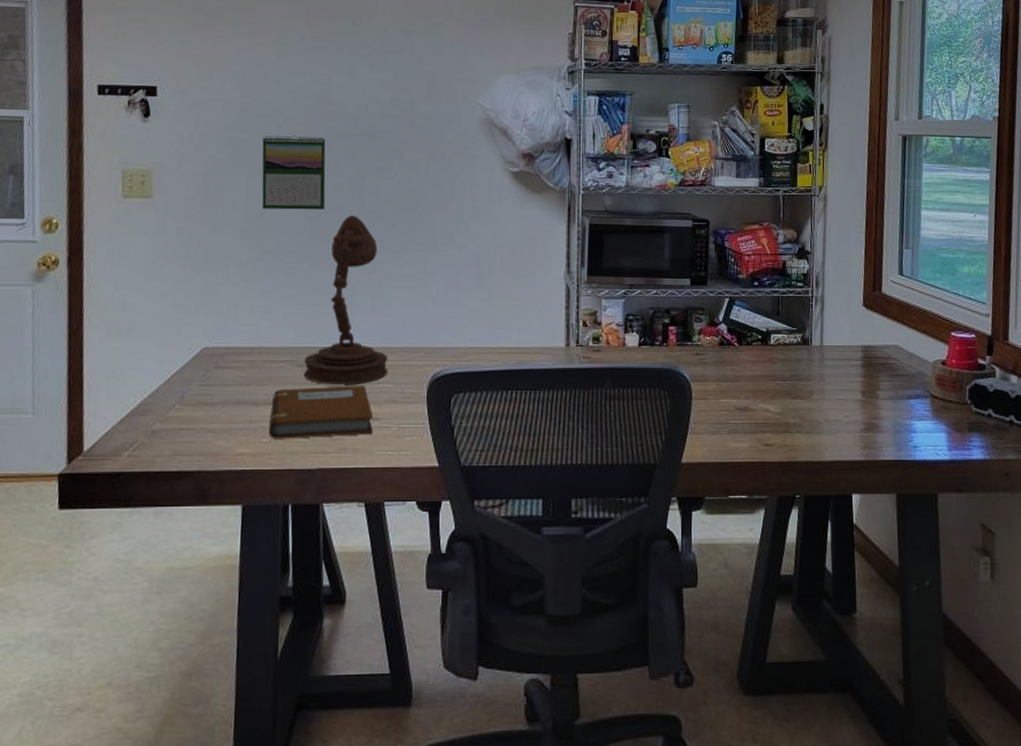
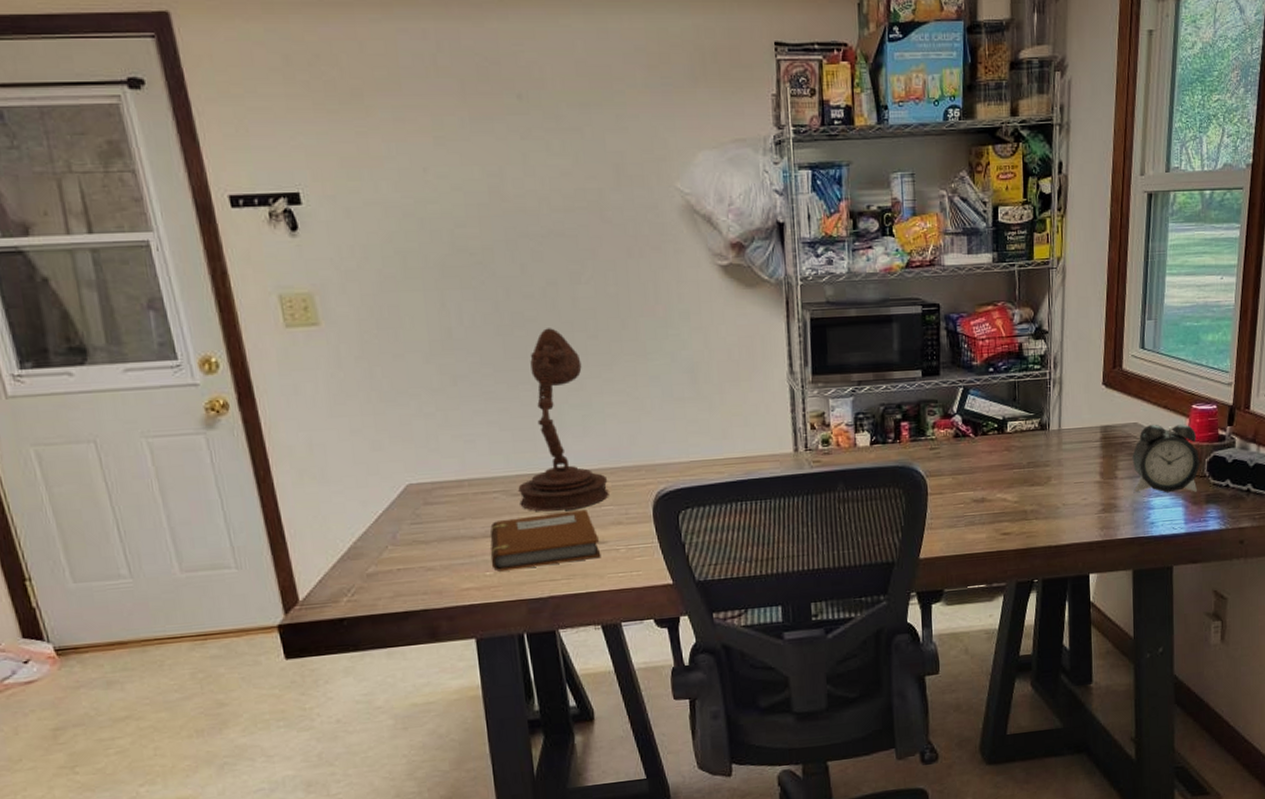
calendar: present [262,135,326,210] -> none [434,239,518,328]
alarm clock: none [893,347,962,419] -> present [1132,424,1201,493]

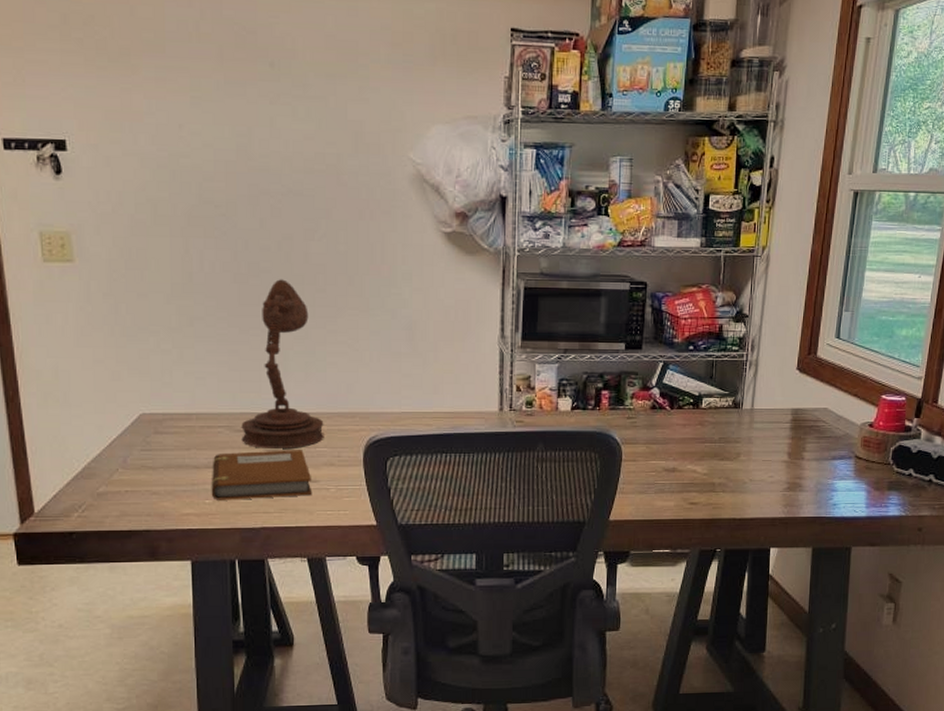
alarm clock: present [1132,424,1201,493] -> none [820,410,886,478]

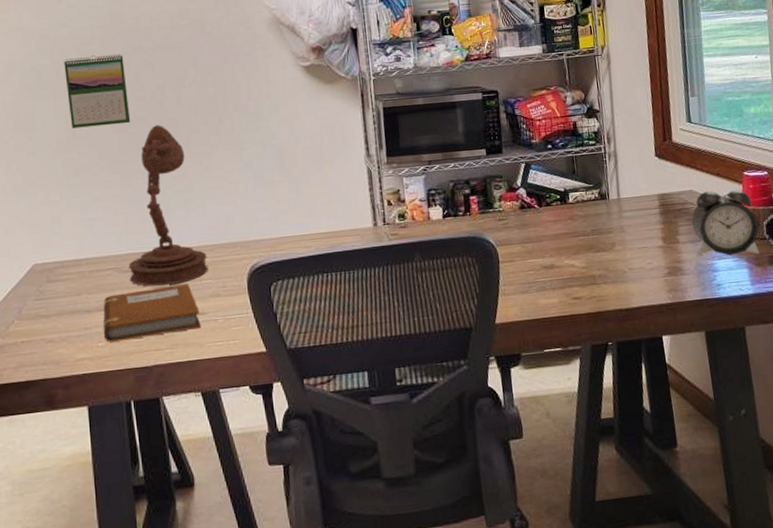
calendar: none [183,194,253,274] -> present [64,53,131,129]
alarm clock: none [820,410,886,478] -> present [691,190,760,256]

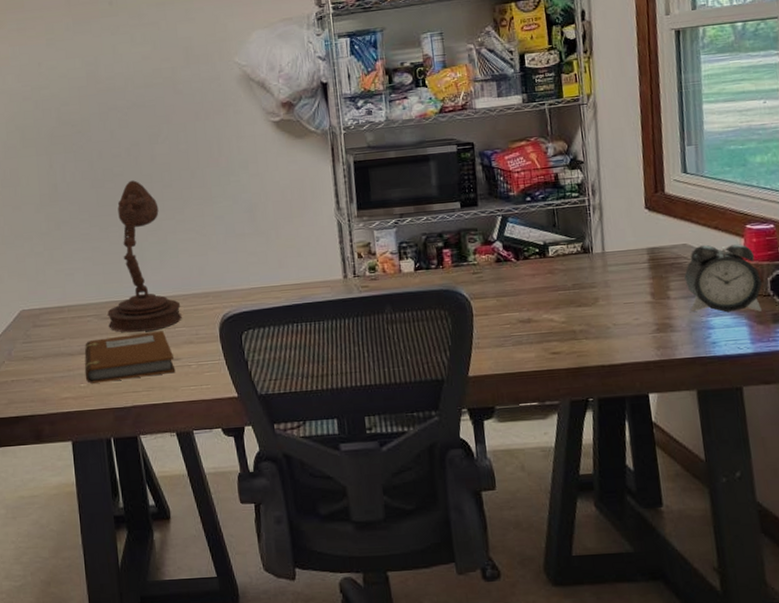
calendar: present [64,53,131,129] -> none [45,112,108,184]

